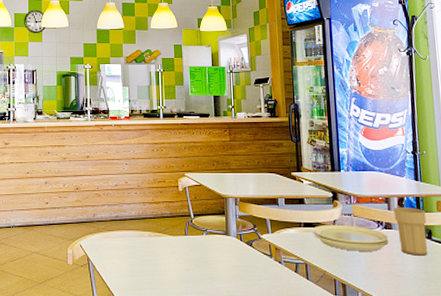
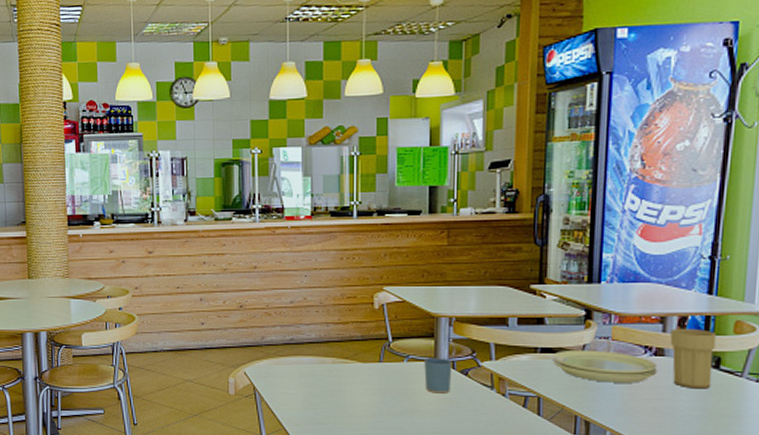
mug: none [219,231,240,262] -> present [424,358,453,394]

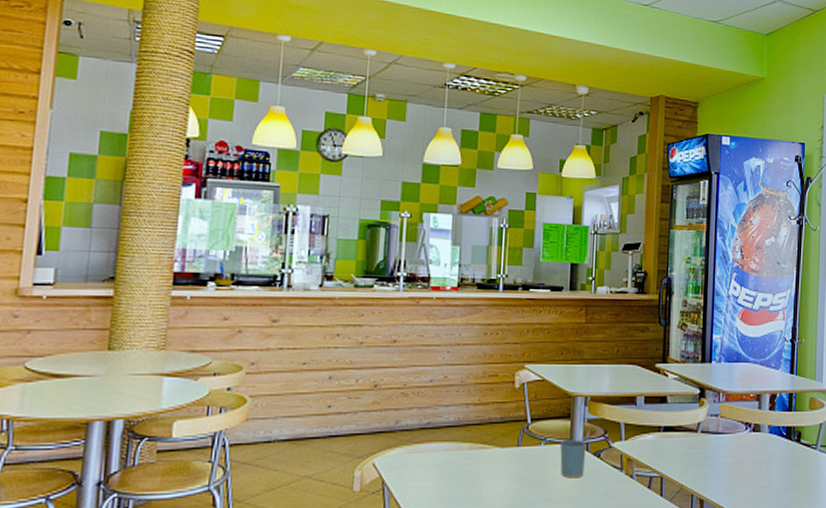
plate: present [552,349,658,383] -> none [673,427,756,460]
cup: present [670,328,717,389] -> none [764,405,797,462]

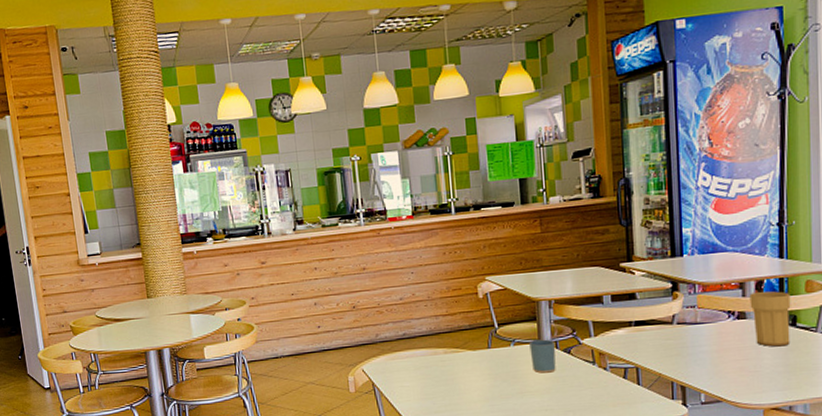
cup: none [764,405,797,462] -> present [749,291,791,347]

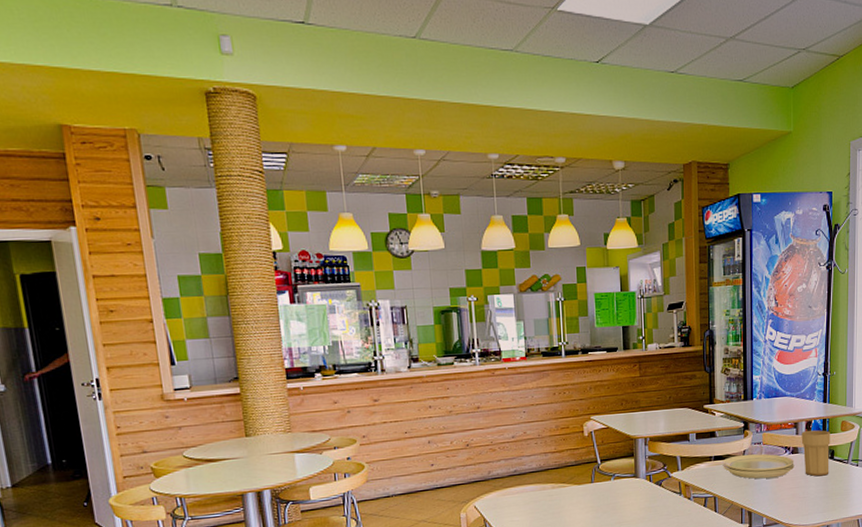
mug: present [529,339,556,373] -> none [627,473,650,504]
plate: none [646,319,741,349] -> present [722,453,794,479]

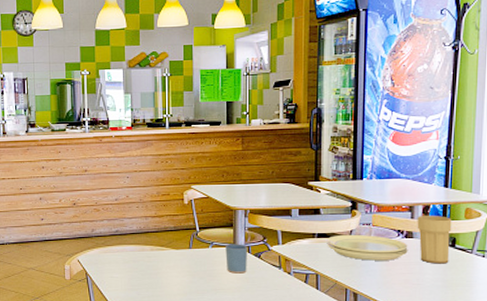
mug: none [627,473,650,504] -> present [225,244,248,274]

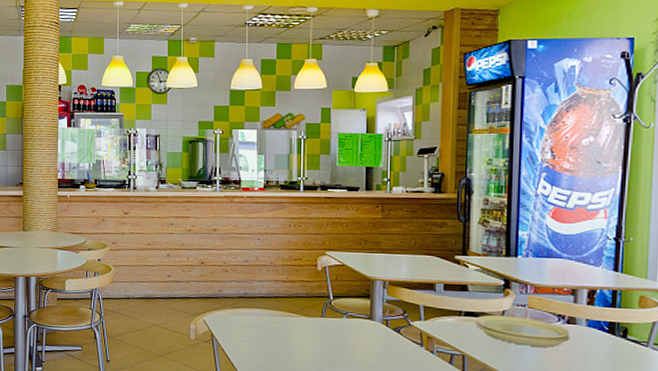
mug: present [225,244,248,274] -> none [361,315,386,348]
cup: present [417,215,452,264] -> none [581,300,623,356]

